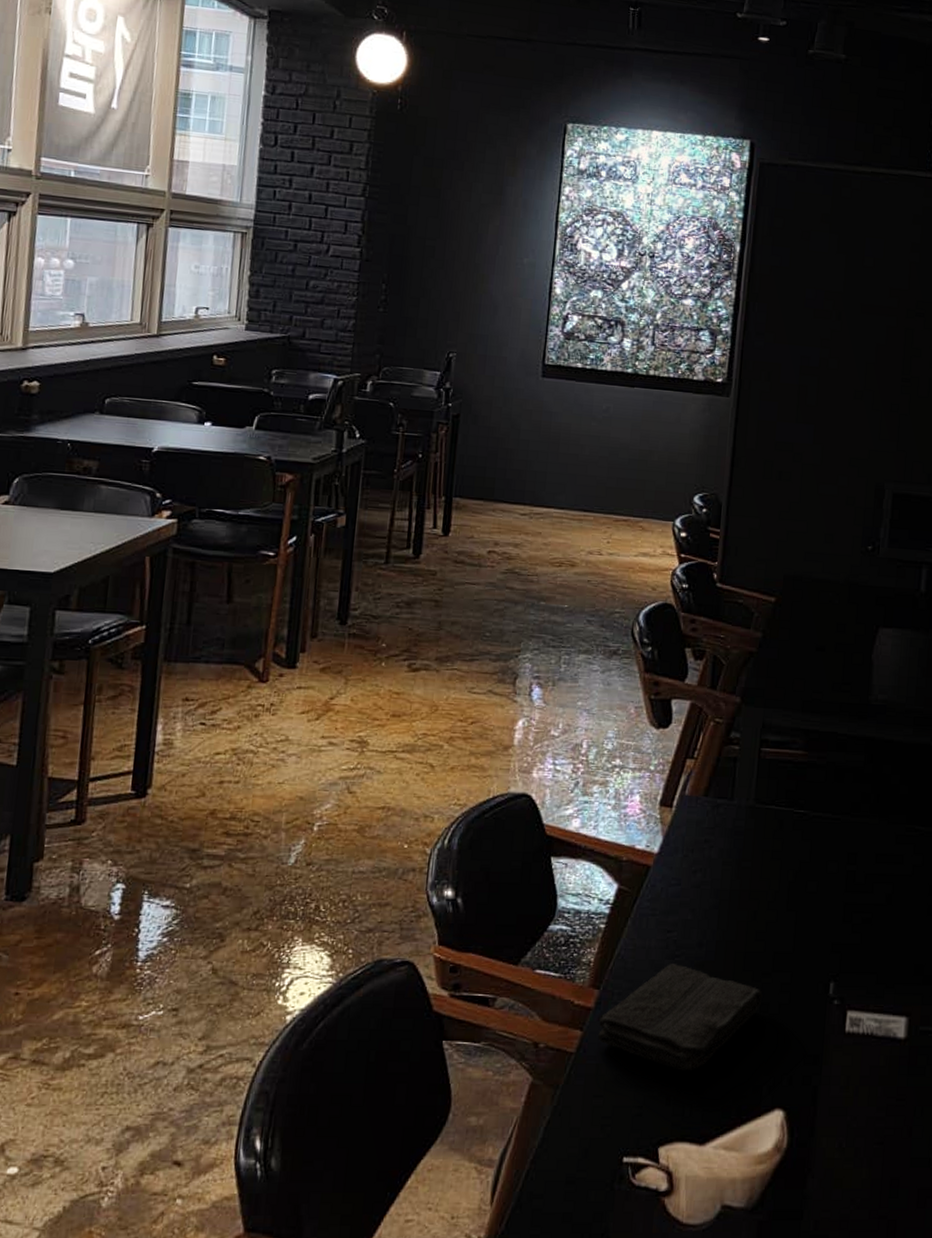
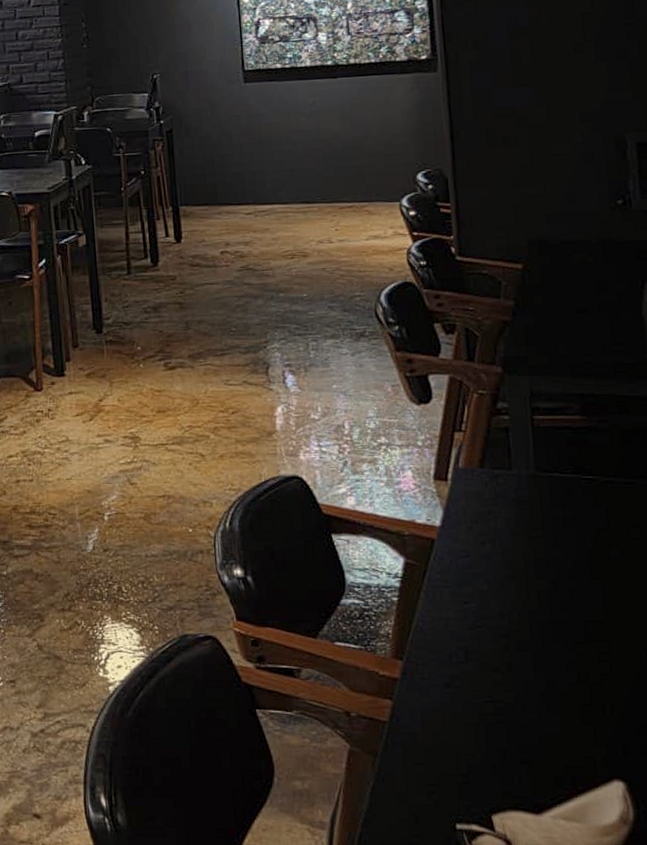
washcloth: present [597,964,763,1071] -> none [407,634,579,740]

